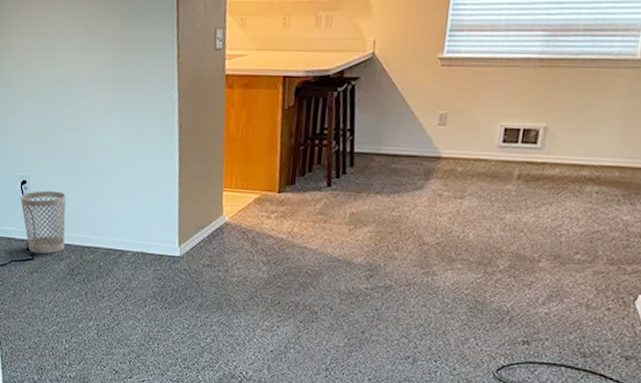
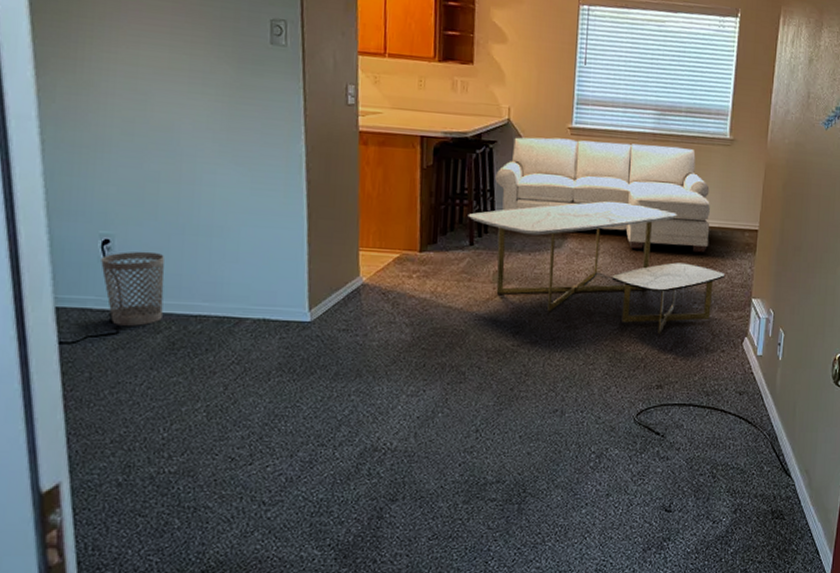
coffee table: none [326,138,619,285] -> present [468,201,724,334]
sofa: none [356,70,608,197] -> present [495,137,710,253]

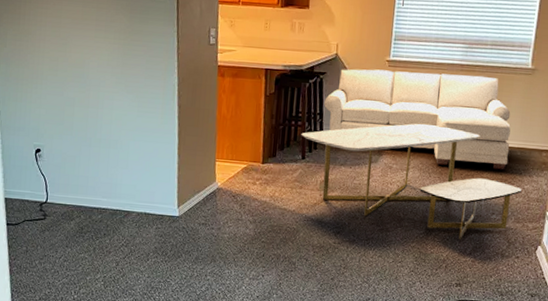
wastebasket: present [101,251,165,326] -> none [34,158,77,214]

